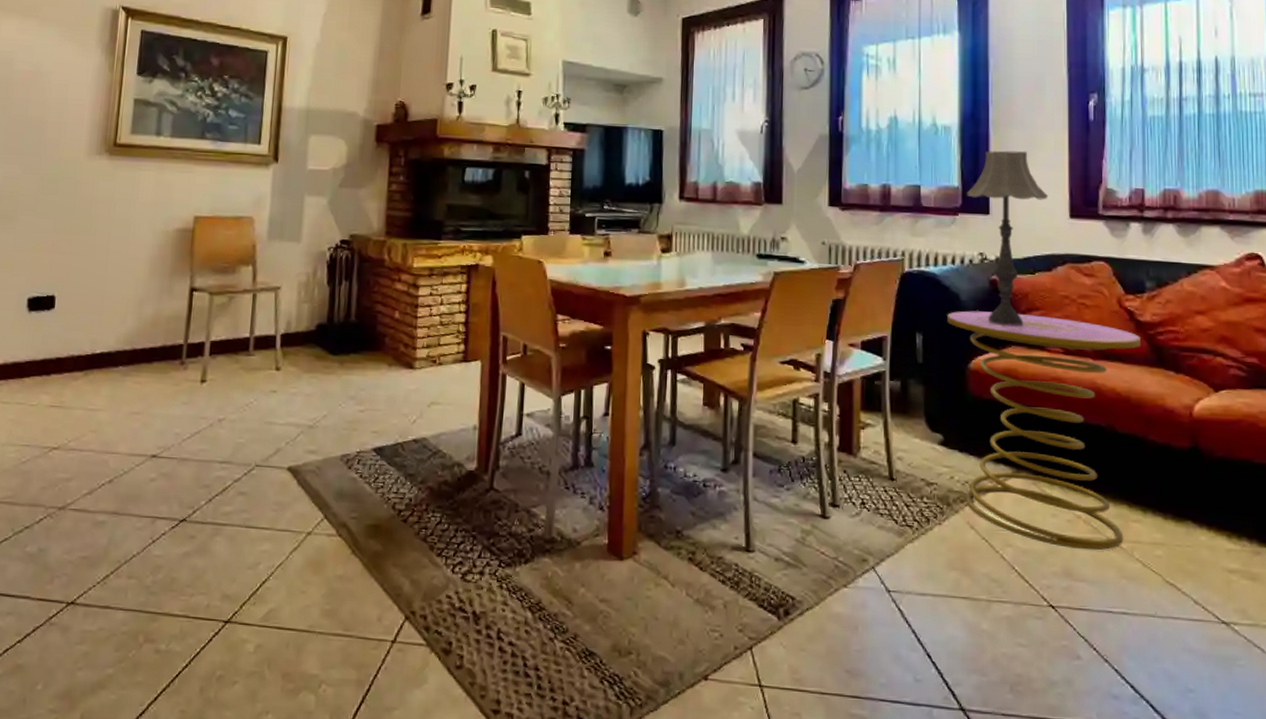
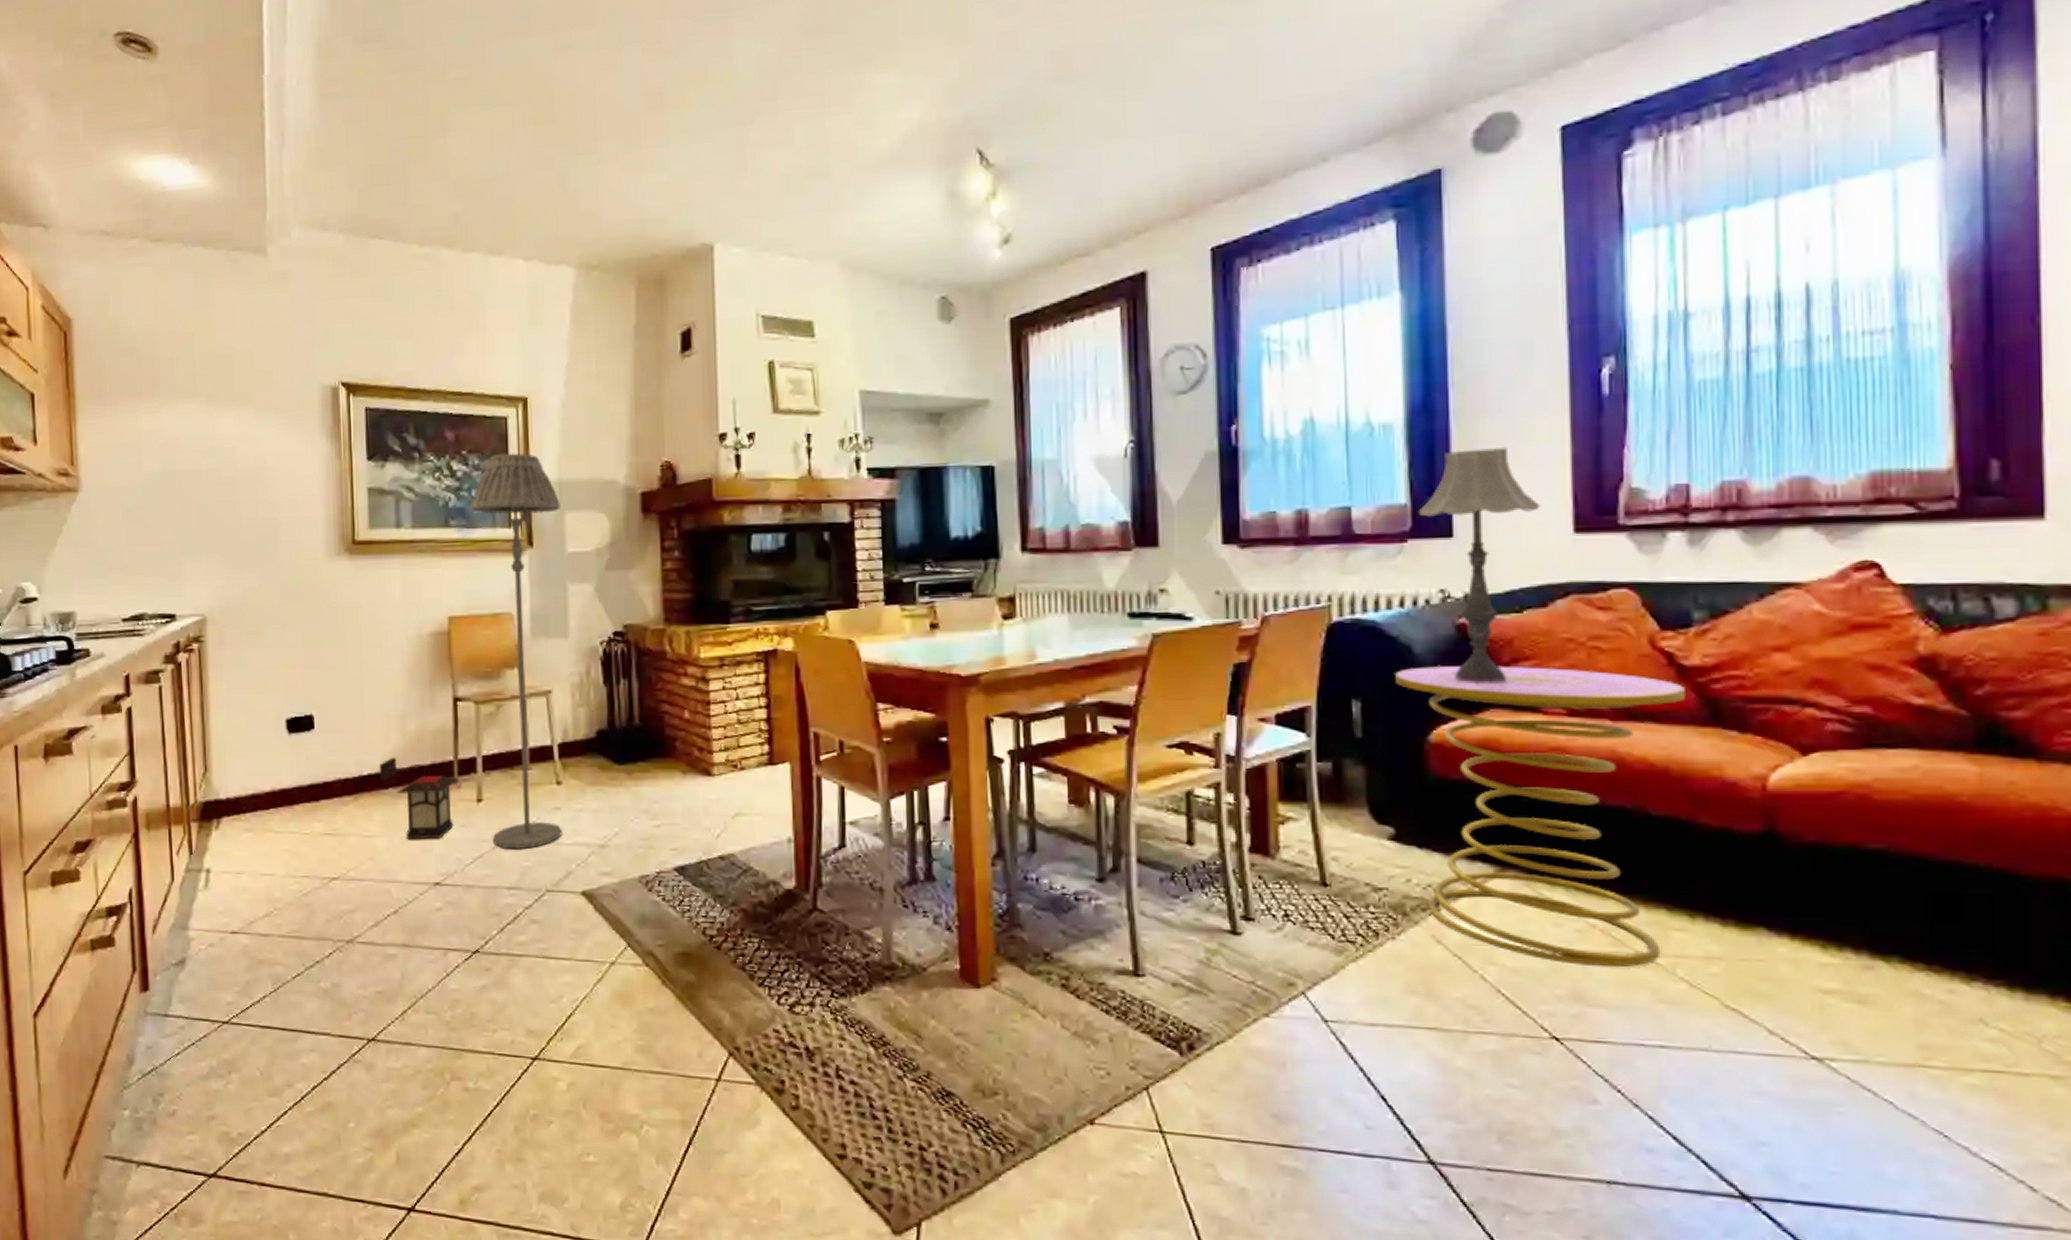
lantern: none [111,338,186,415] -> present [379,757,459,840]
floor lamp: none [210,81,306,427] -> present [471,453,562,849]

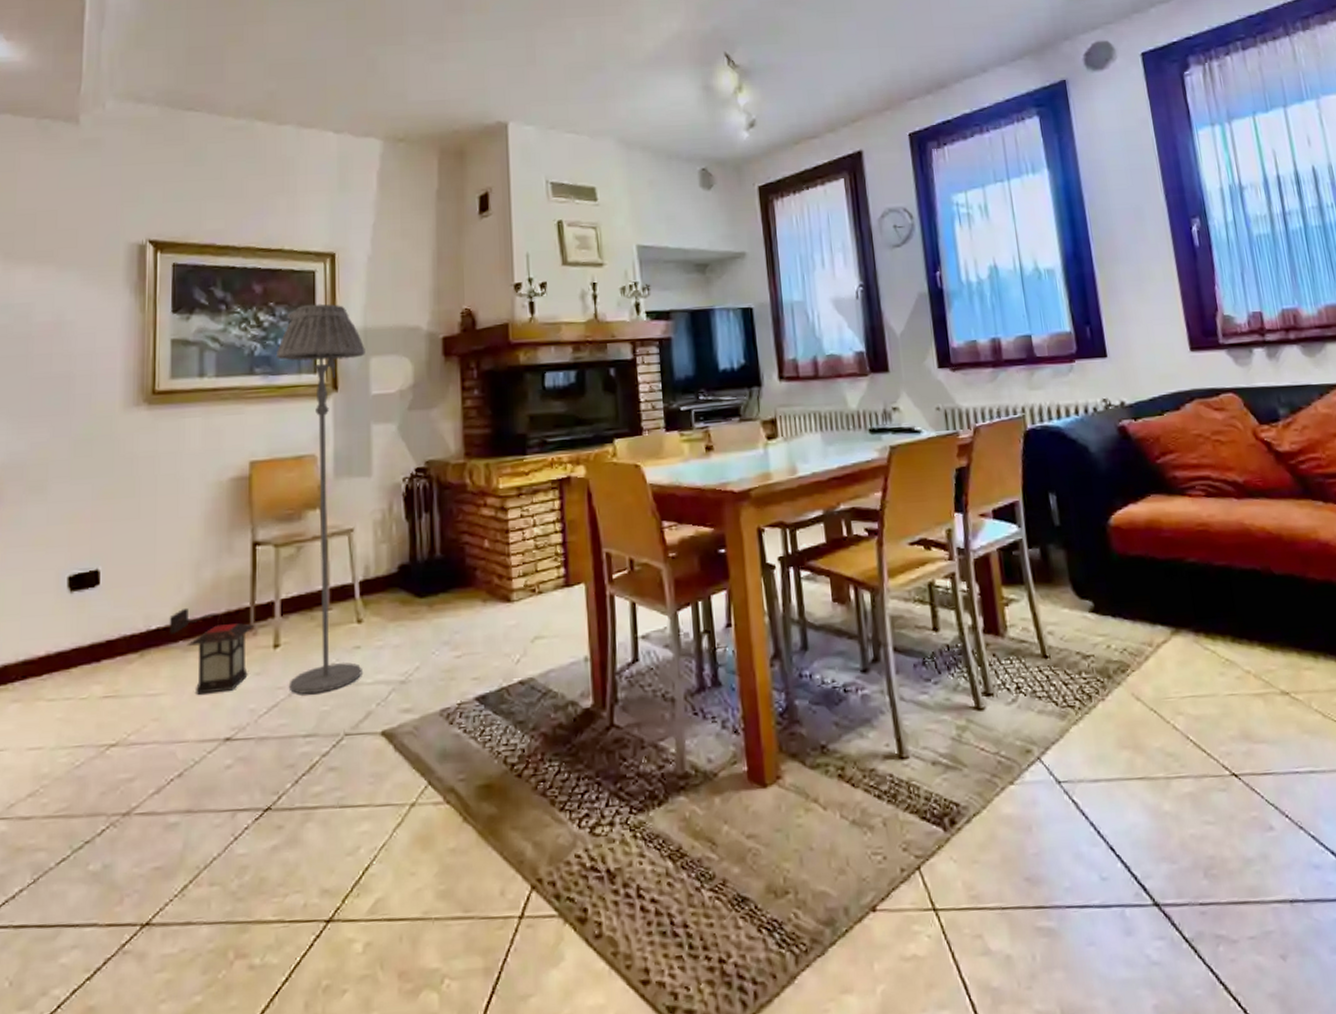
side table: present [1395,665,1685,968] -> none [1078,458,1299,708]
table lamp: present [1418,448,1541,684] -> none [1079,286,1165,475]

